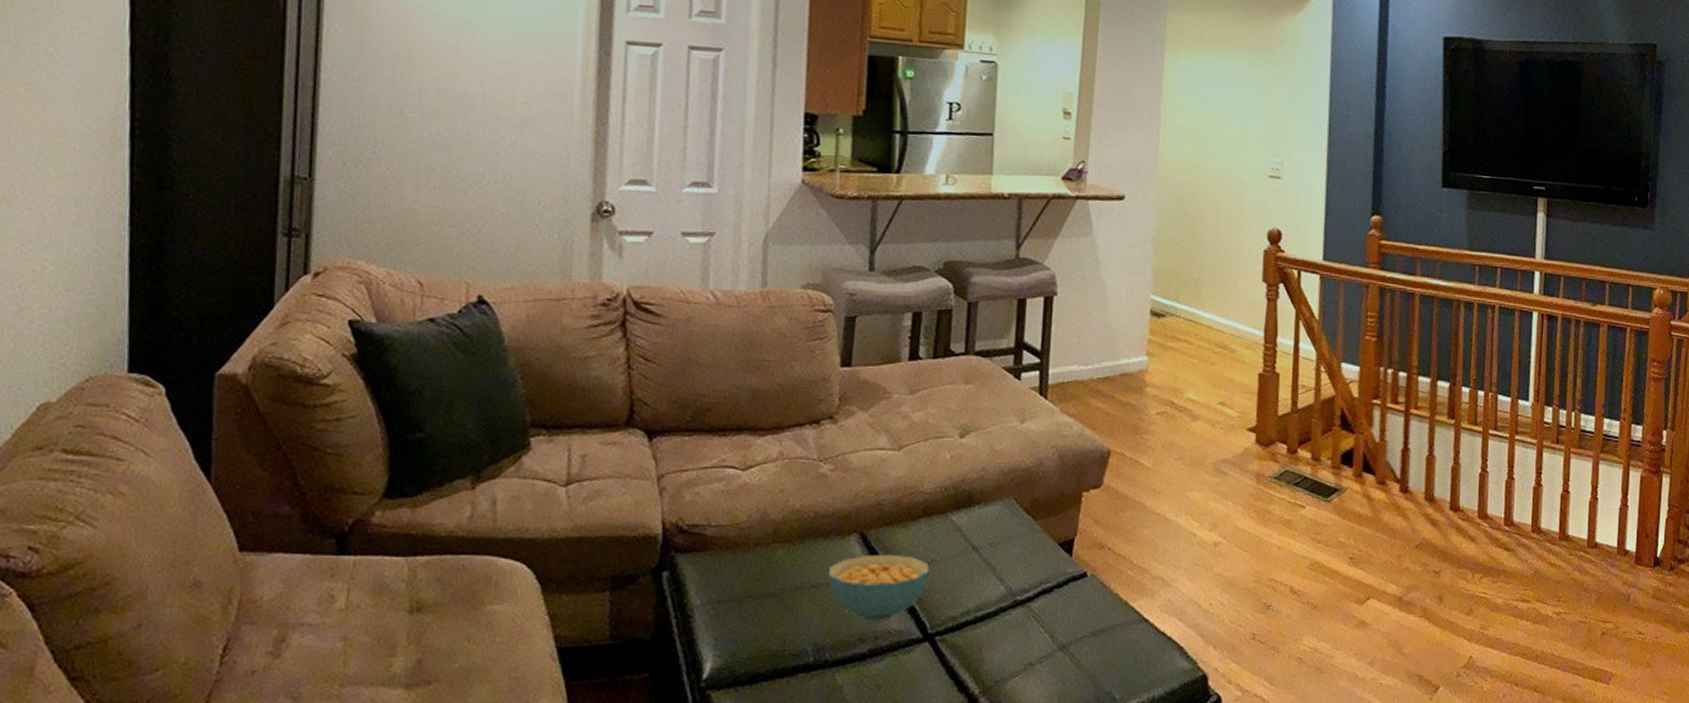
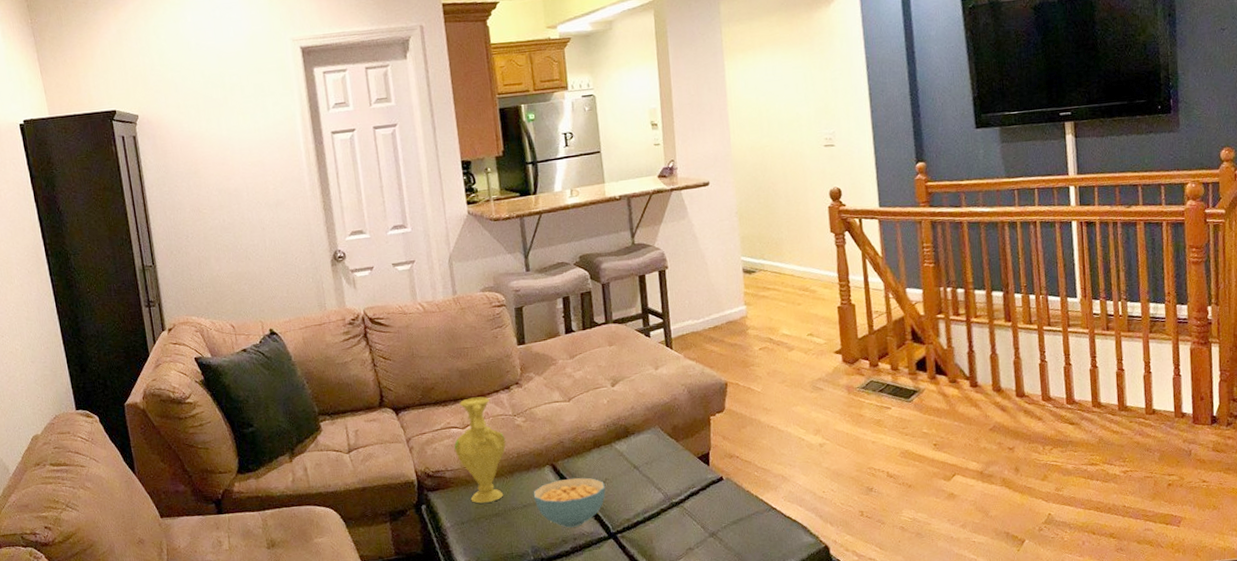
vase: none [725,429,802,577] -> present [454,396,506,504]

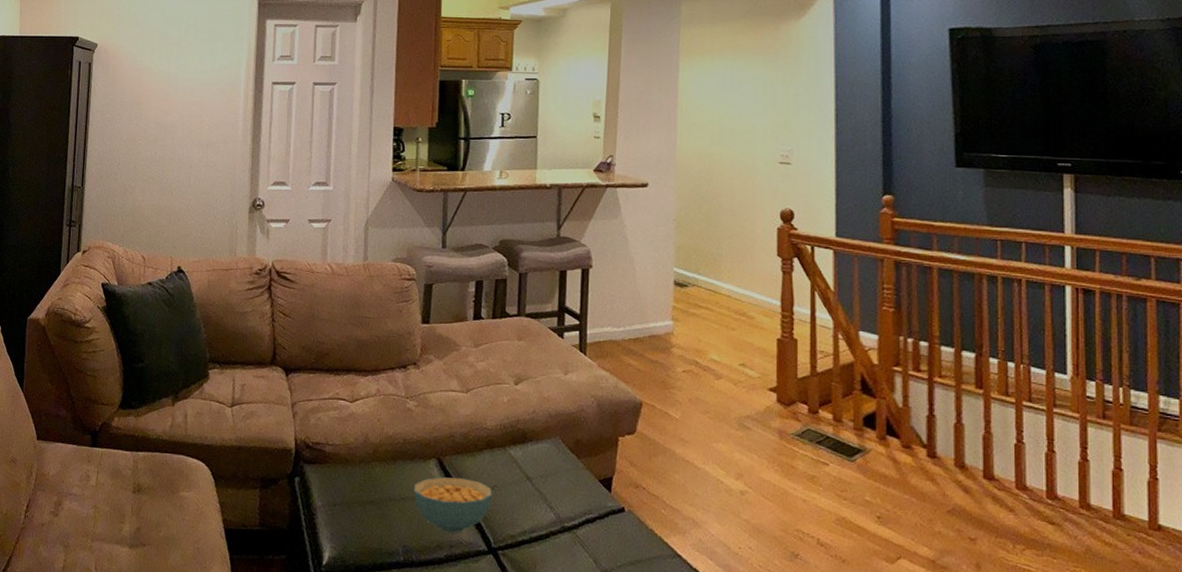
vase: present [454,396,506,504] -> none [338,370,394,488]

